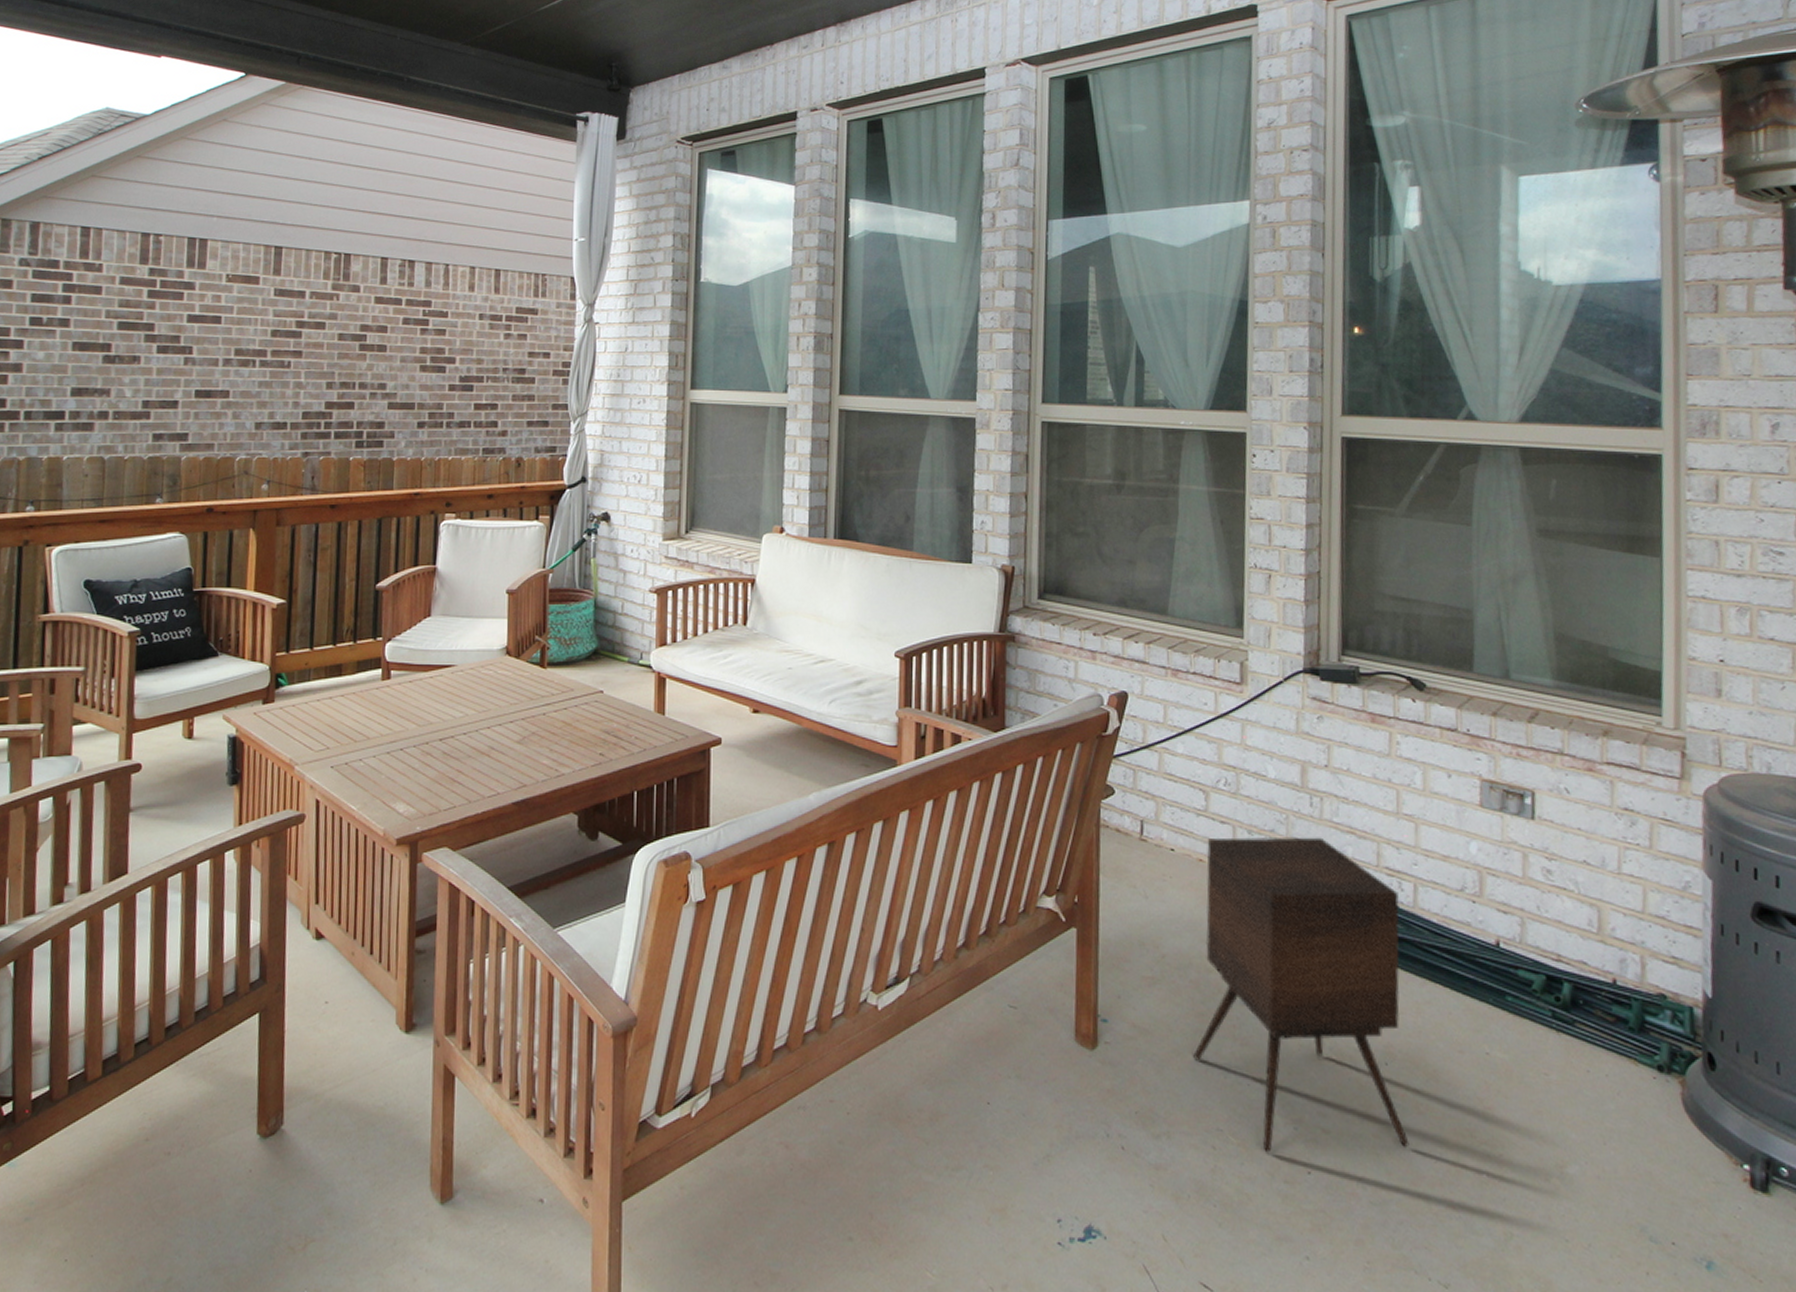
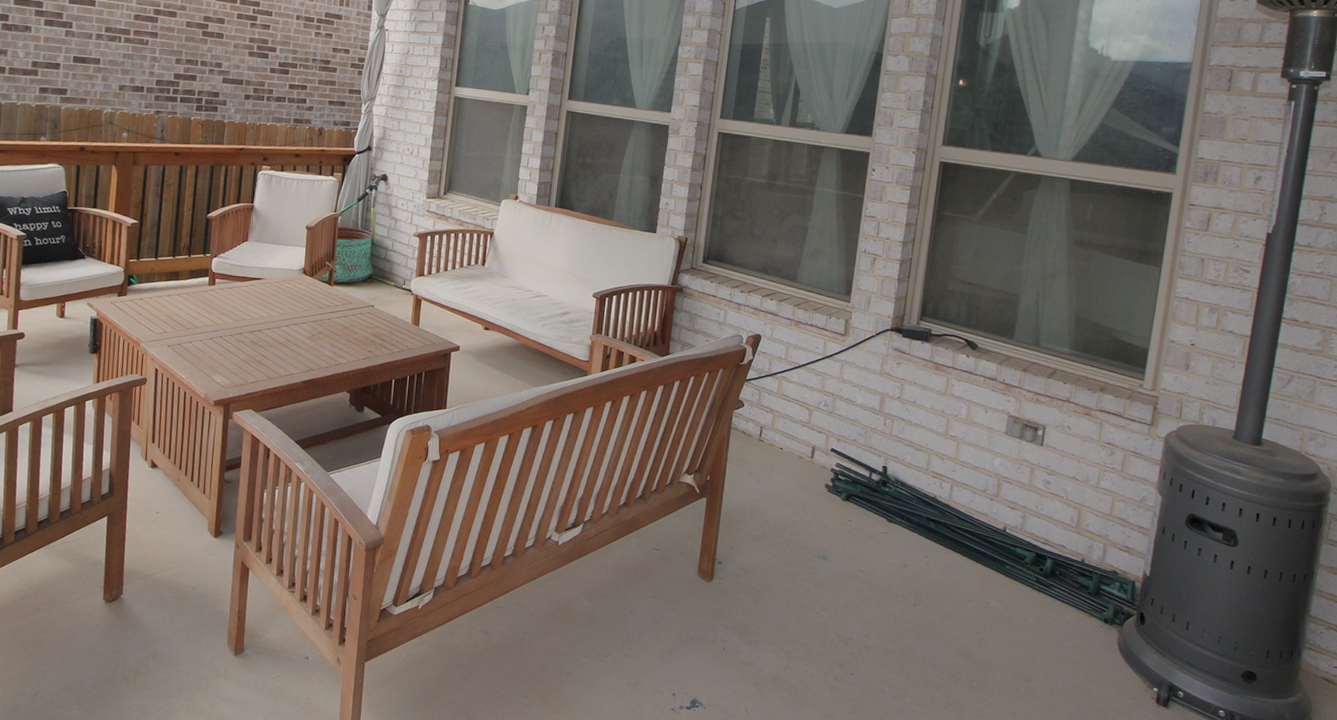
side table: present [1193,836,1410,1152] -> none [780,443,940,661]

